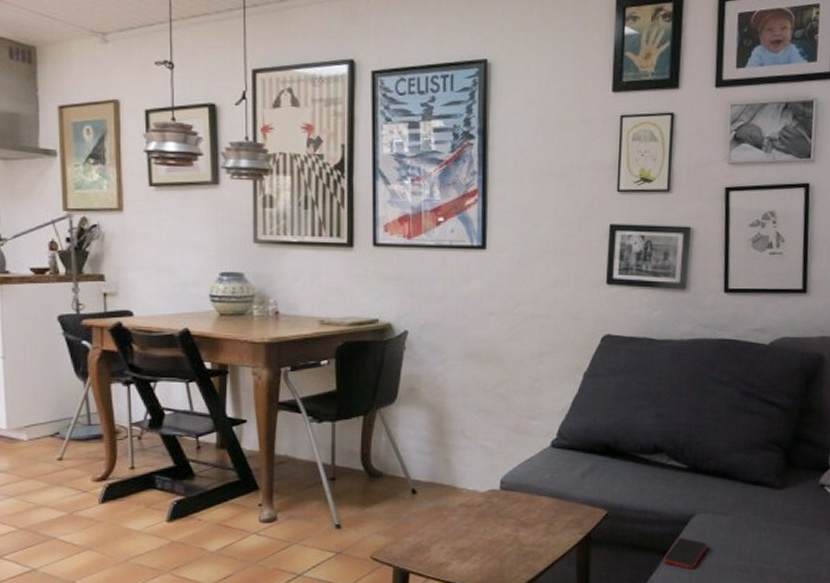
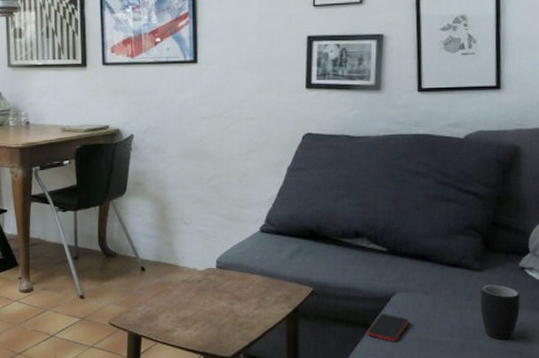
mug: none [780,504,820,563] -> present [480,285,521,340]

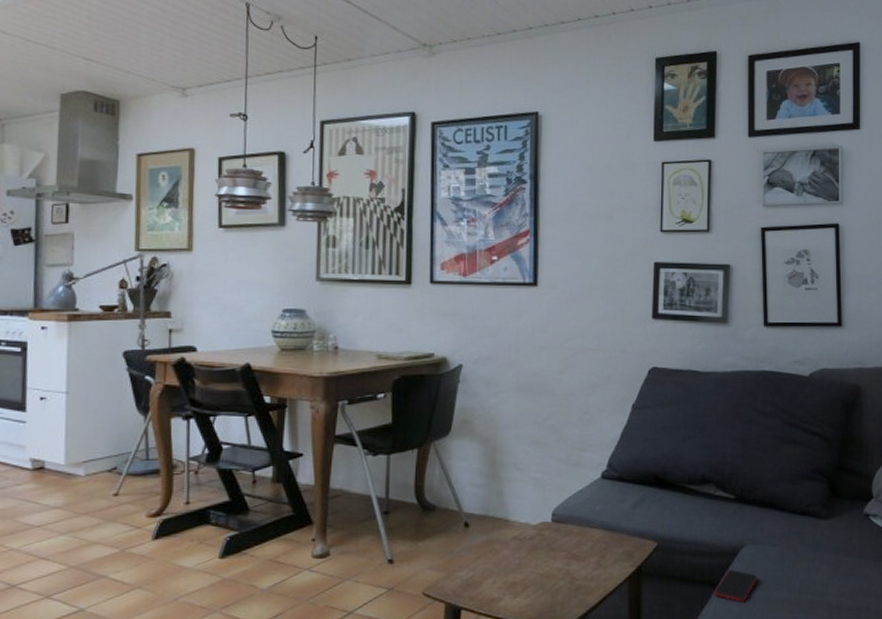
mug: present [480,285,521,340] -> none [828,534,866,595]

